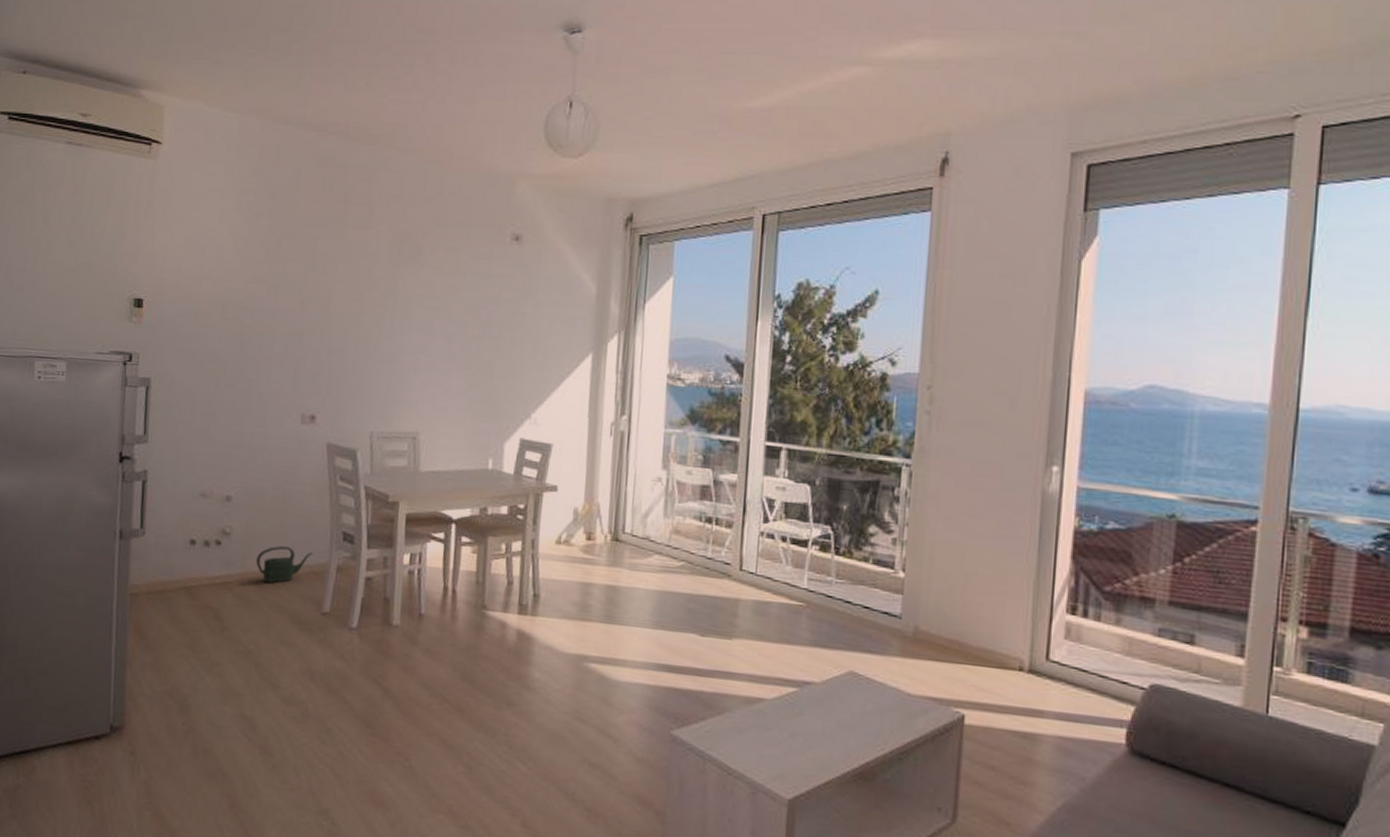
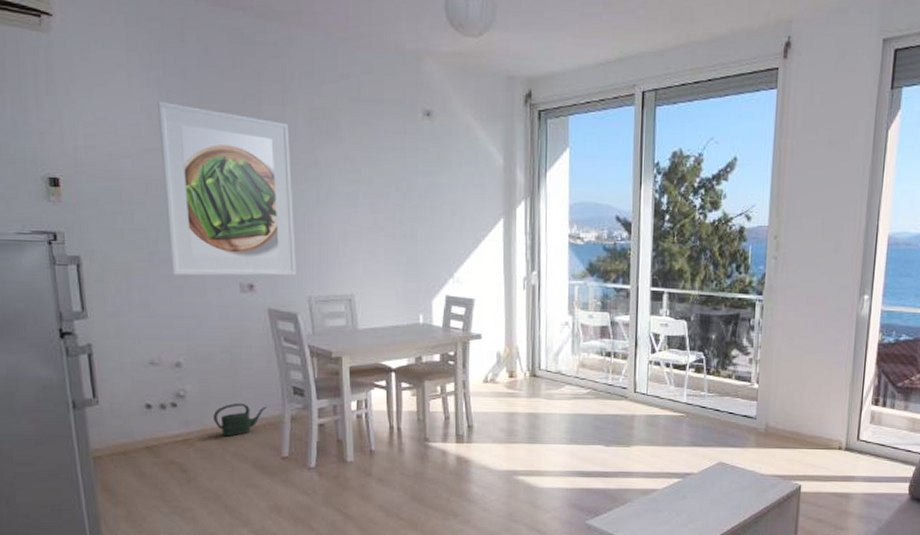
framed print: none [235,224,371,409] -> present [158,101,297,276]

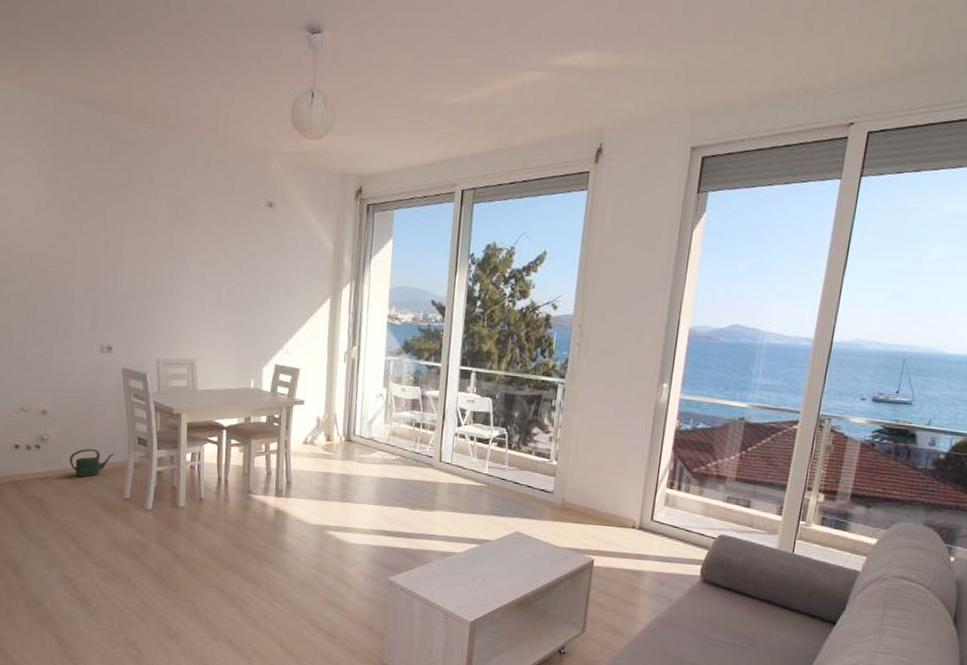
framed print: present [158,101,297,276] -> none [45,188,152,341]

